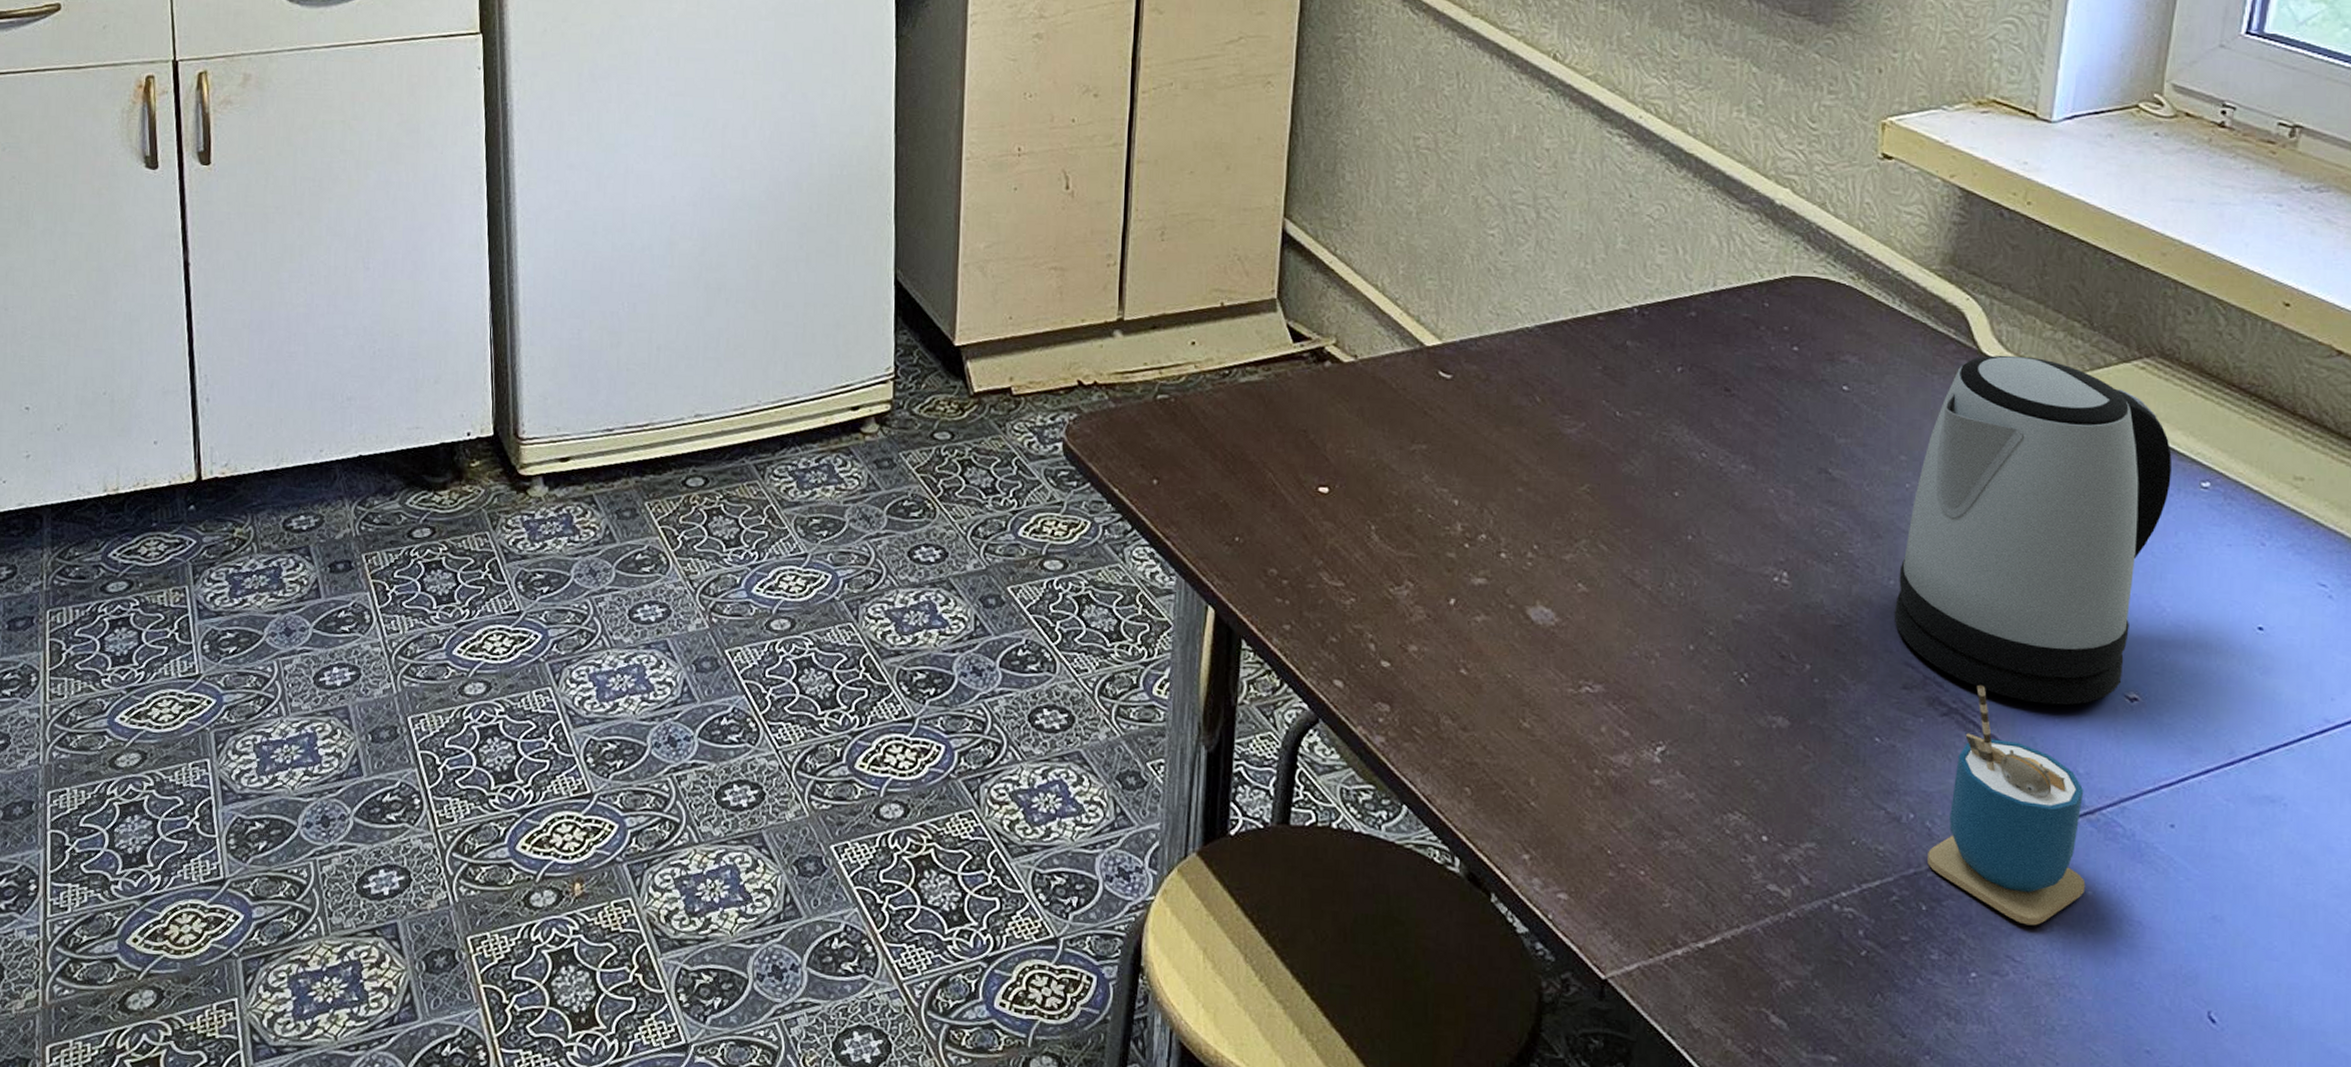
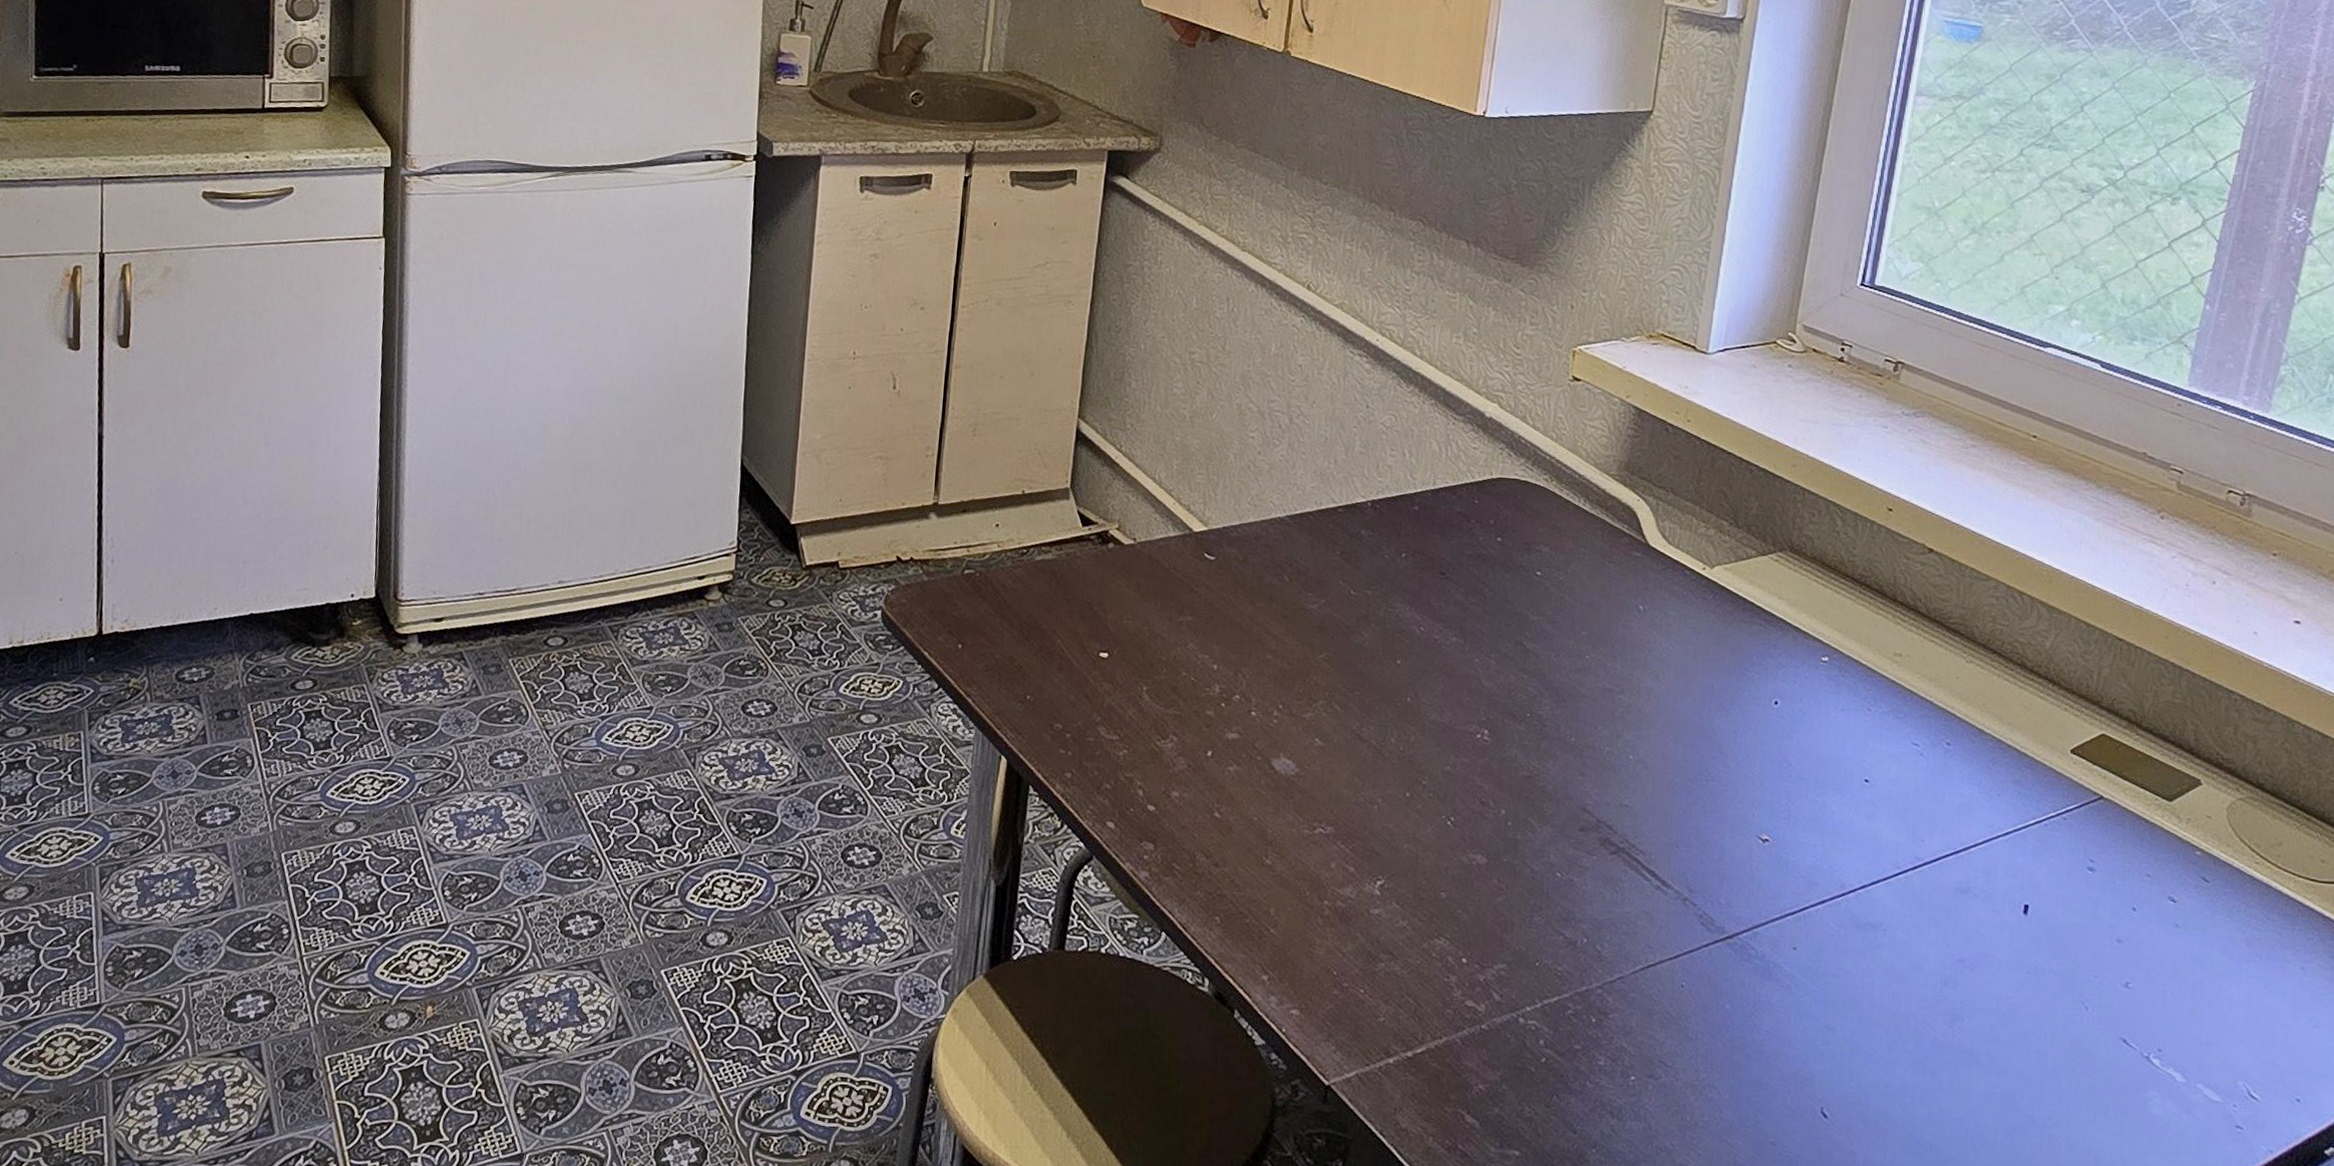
kettle: present [1894,355,2172,705] -> none [1574,547,1798,845]
cup: present [1927,684,2086,926] -> none [1597,827,1725,1035]

